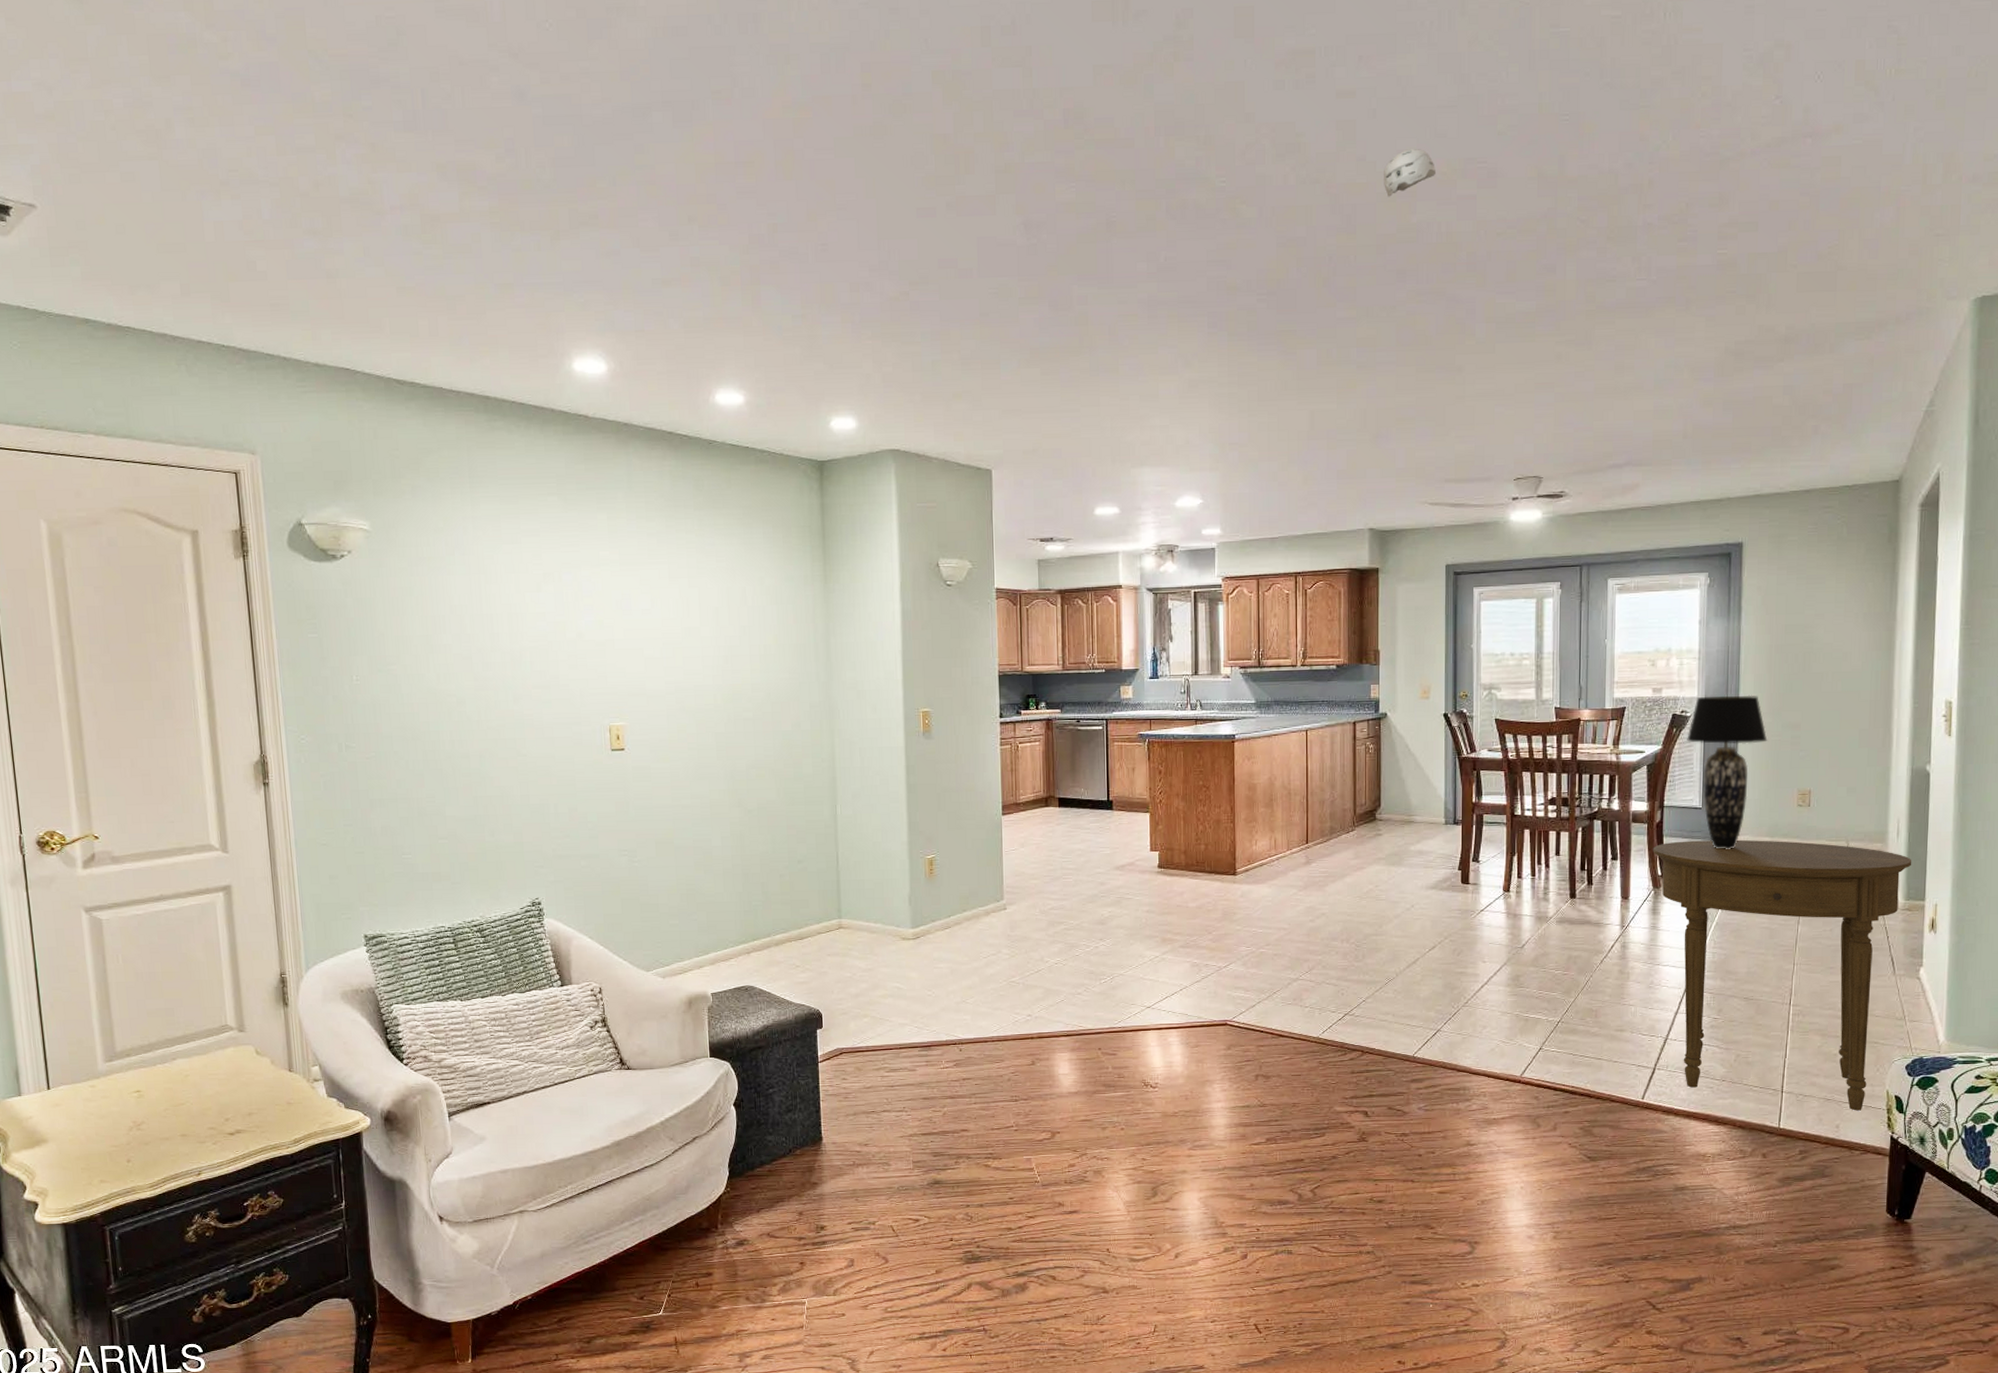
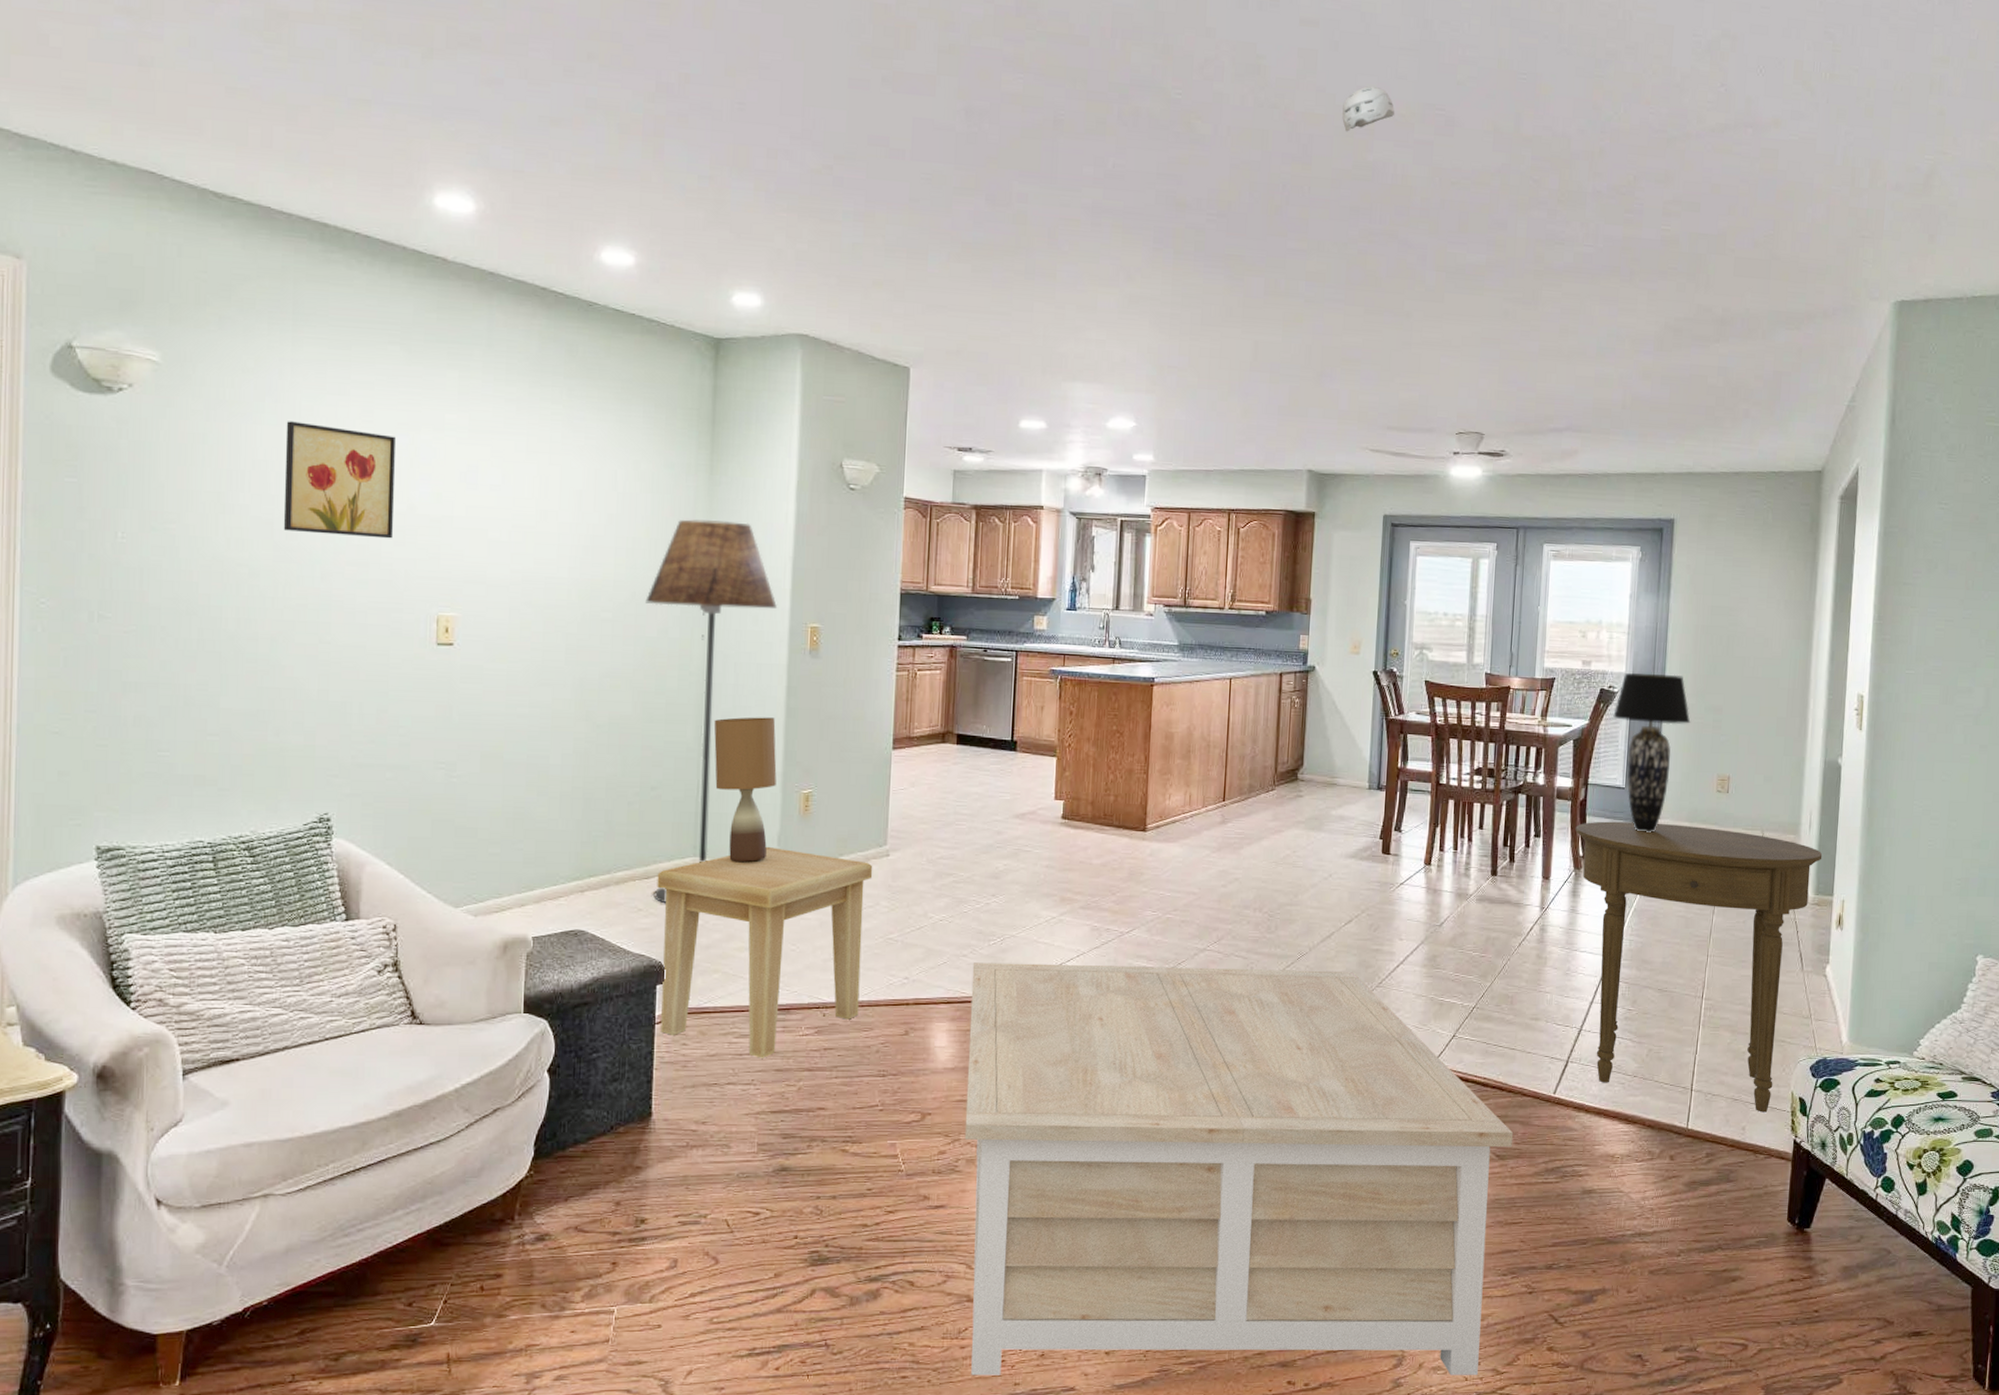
wall art: none [473,570,568,664] -> present [283,421,395,539]
floor lamp: none [779,623,892,960] -> present [645,519,777,904]
side table: none [809,906,993,1089] -> present [657,846,873,1058]
table lamp: none [846,794,903,921] -> present [713,717,777,862]
coffee table: none [1087,993,1604,1356] -> present [964,962,1514,1376]

